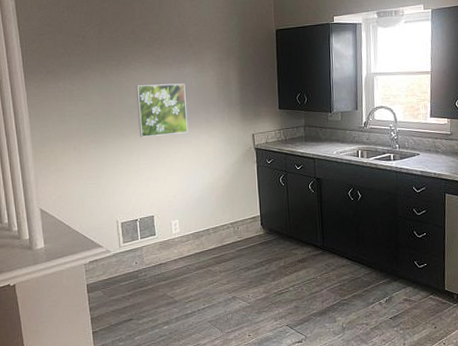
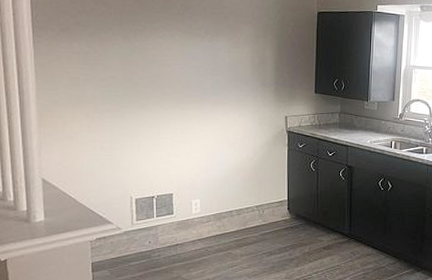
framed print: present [135,83,189,138] -> none [162,54,217,111]

